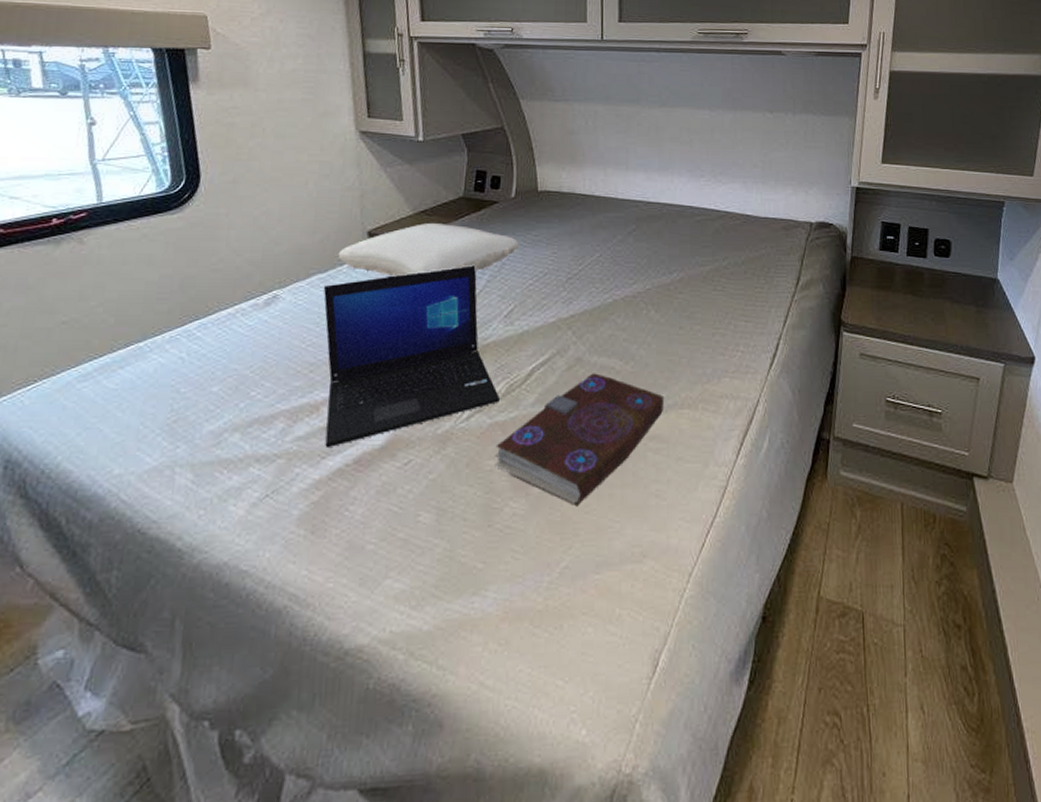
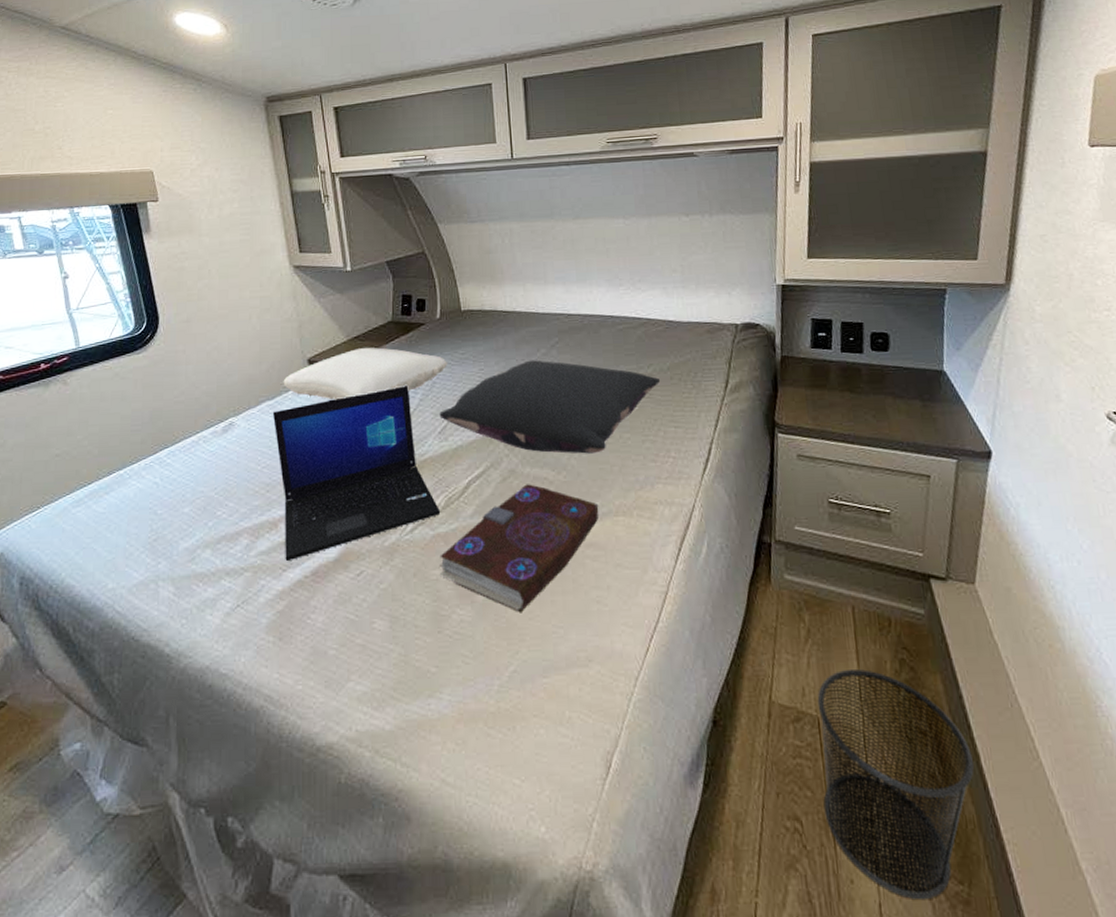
pillow: none [507,246,735,345] -> present [439,360,661,454]
waste bin: none [862,565,1002,790] -> present [817,669,974,901]

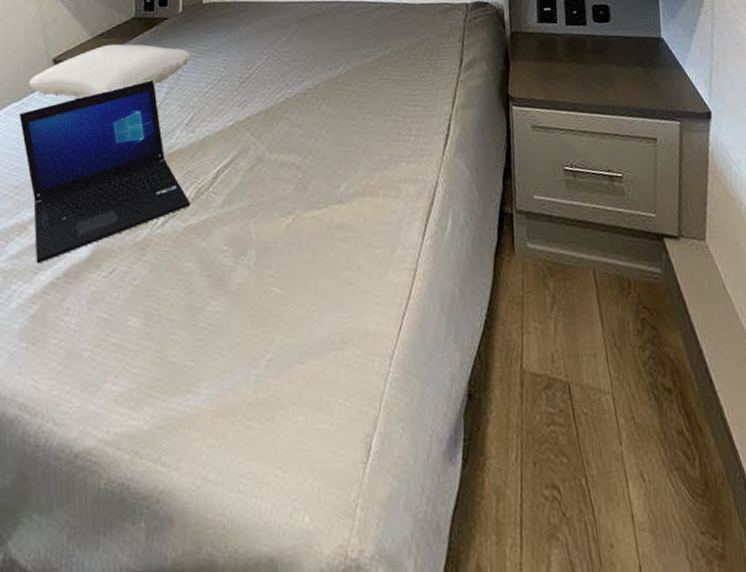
pillow: present [439,360,661,454] -> none [186,47,399,138]
book: present [440,484,598,612] -> none [192,170,346,299]
waste bin: present [817,669,974,901] -> none [566,331,719,559]

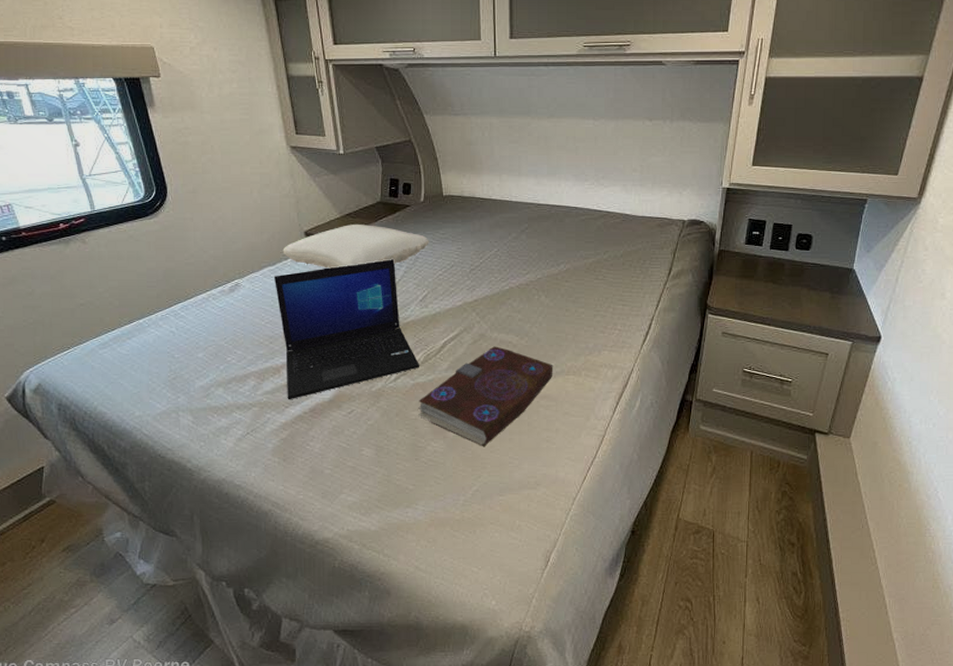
book: none [192,170,346,299] -> present [418,346,552,446]

